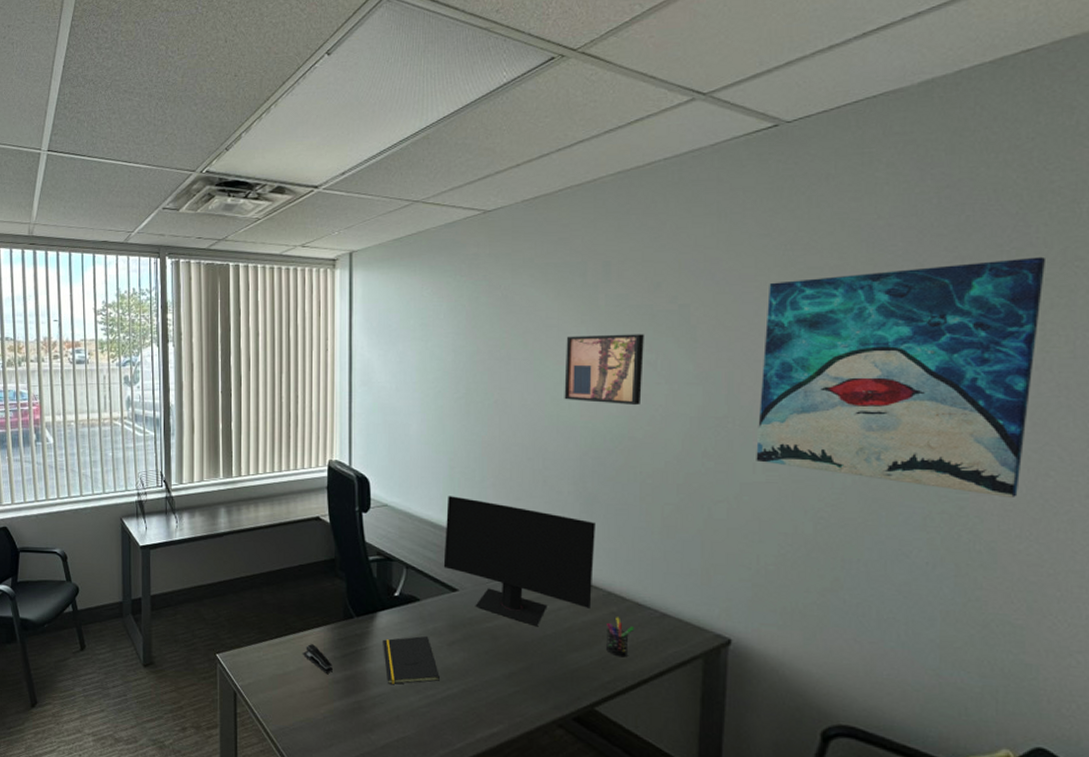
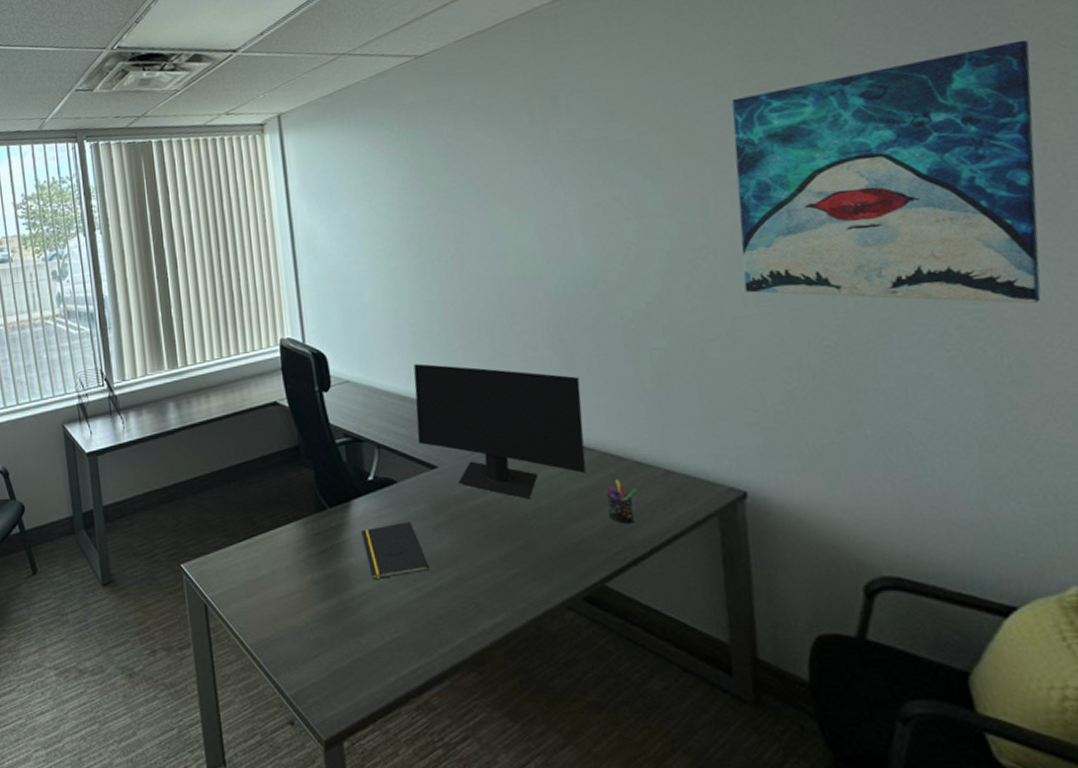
stapler: present [302,644,334,673] -> none [274,543,311,574]
wall art: present [564,334,644,405] -> none [520,167,611,247]

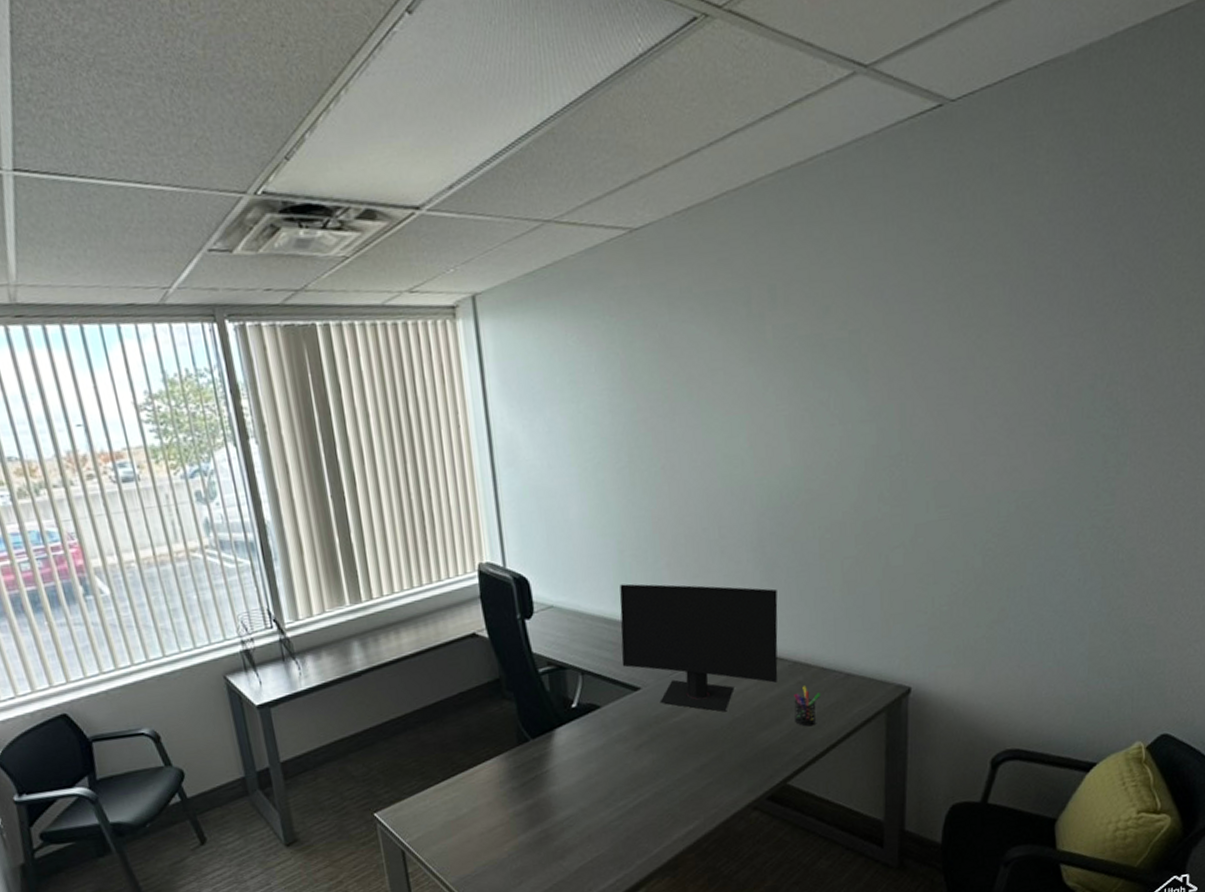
notepad: present [361,521,429,580] -> none [564,744,630,805]
wall art: present [731,39,1041,304] -> none [929,247,1185,504]

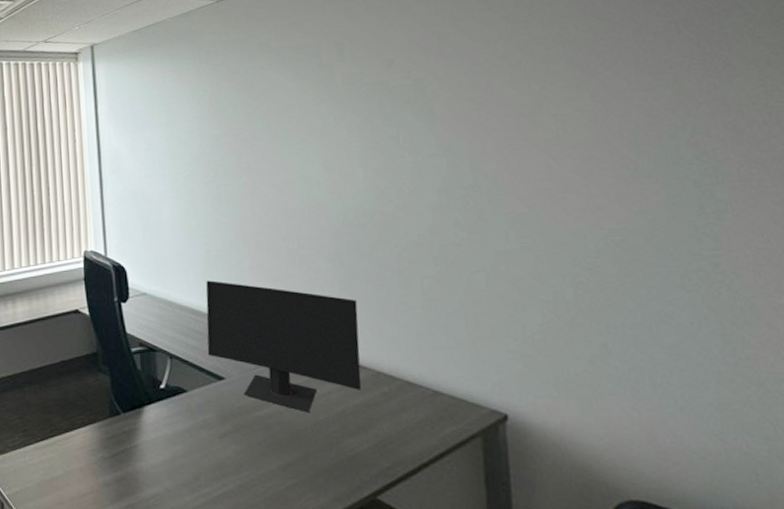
pen holder: present [794,686,822,727] -> none [379,398,409,440]

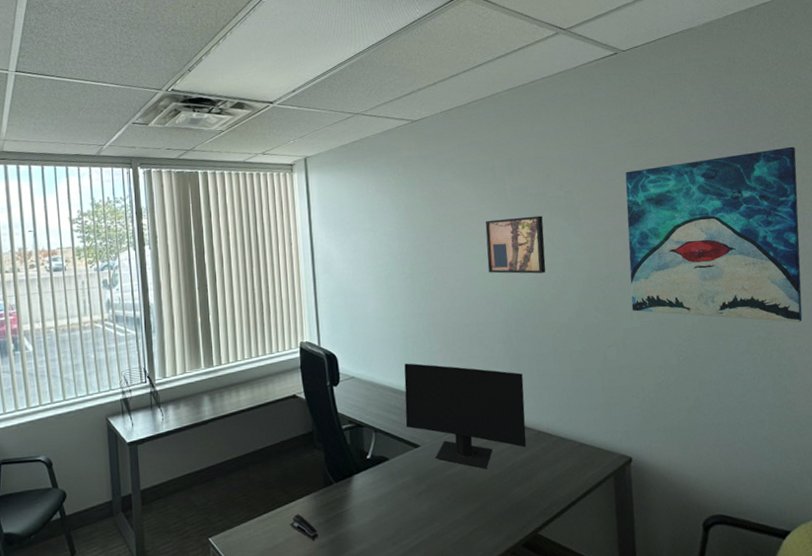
stapler: none [69,445,104,476] -> present [289,514,319,540]
wall art: none [308,109,388,180] -> present [485,215,546,274]
wall art: none [497,17,769,253] -> present [625,146,803,323]

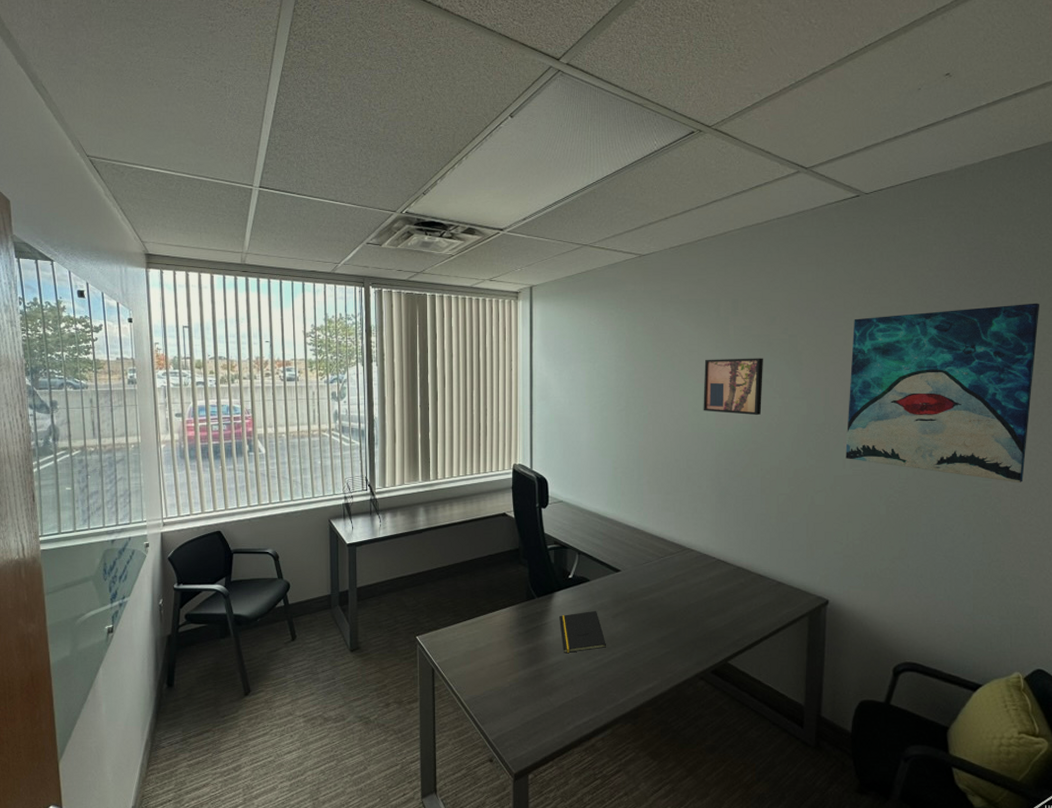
stapler: present [289,514,319,540] -> none [491,623,518,647]
notepad: none [360,491,412,541] -> present [559,610,606,654]
computer monitor: present [404,363,526,469] -> none [608,492,728,598]

